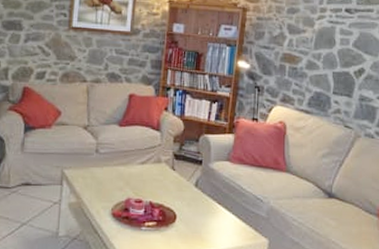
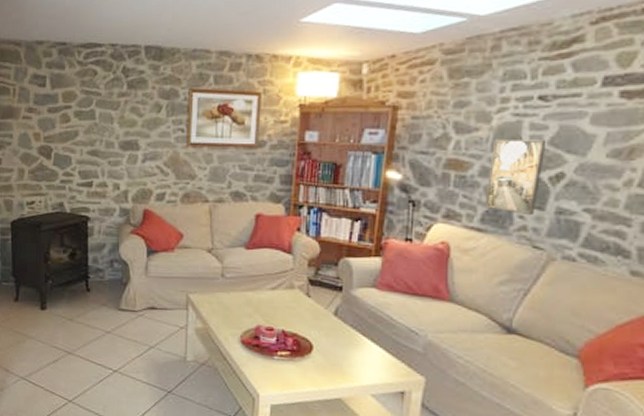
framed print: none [311,40,352,101] -> present [485,139,547,216]

